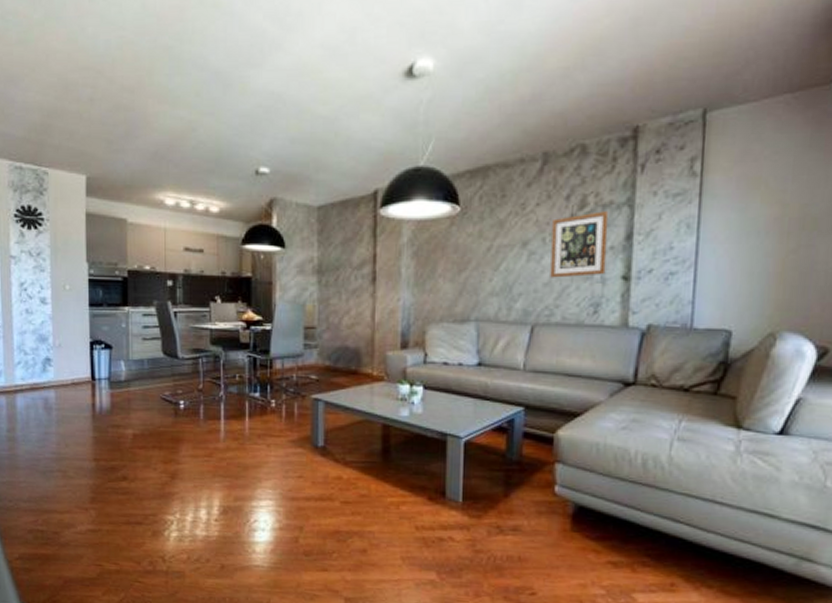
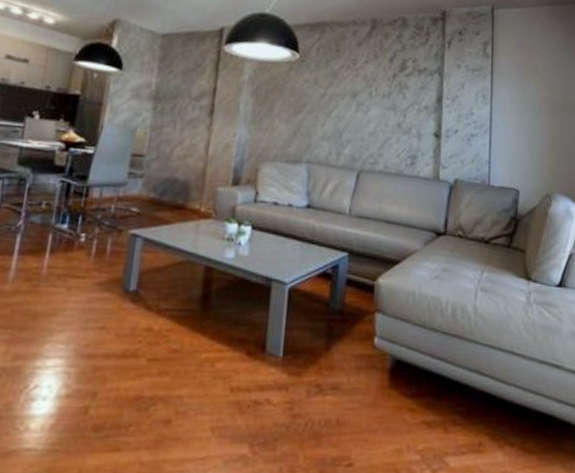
wall art: present [550,211,609,278] -> none [375,75,424,131]

